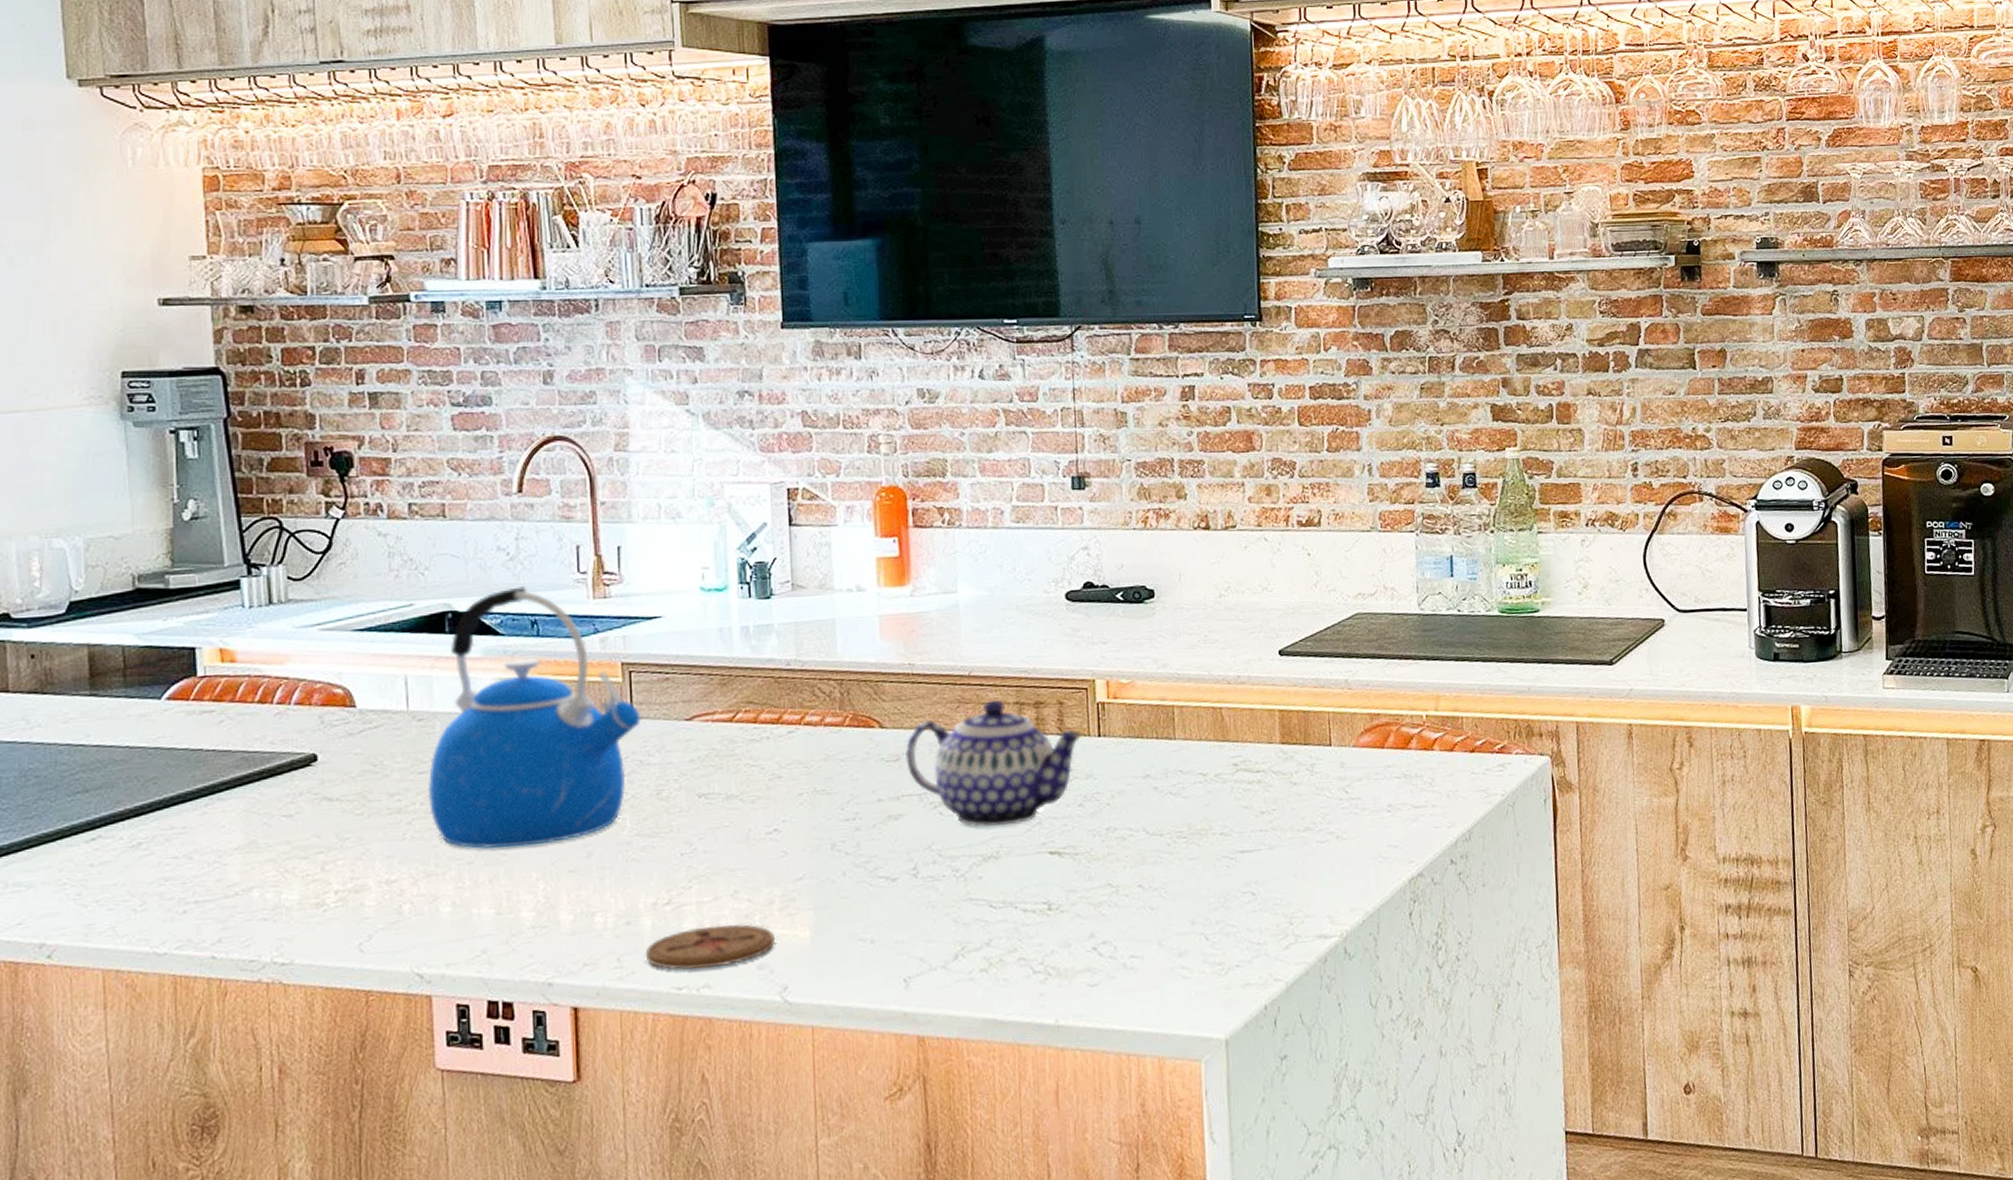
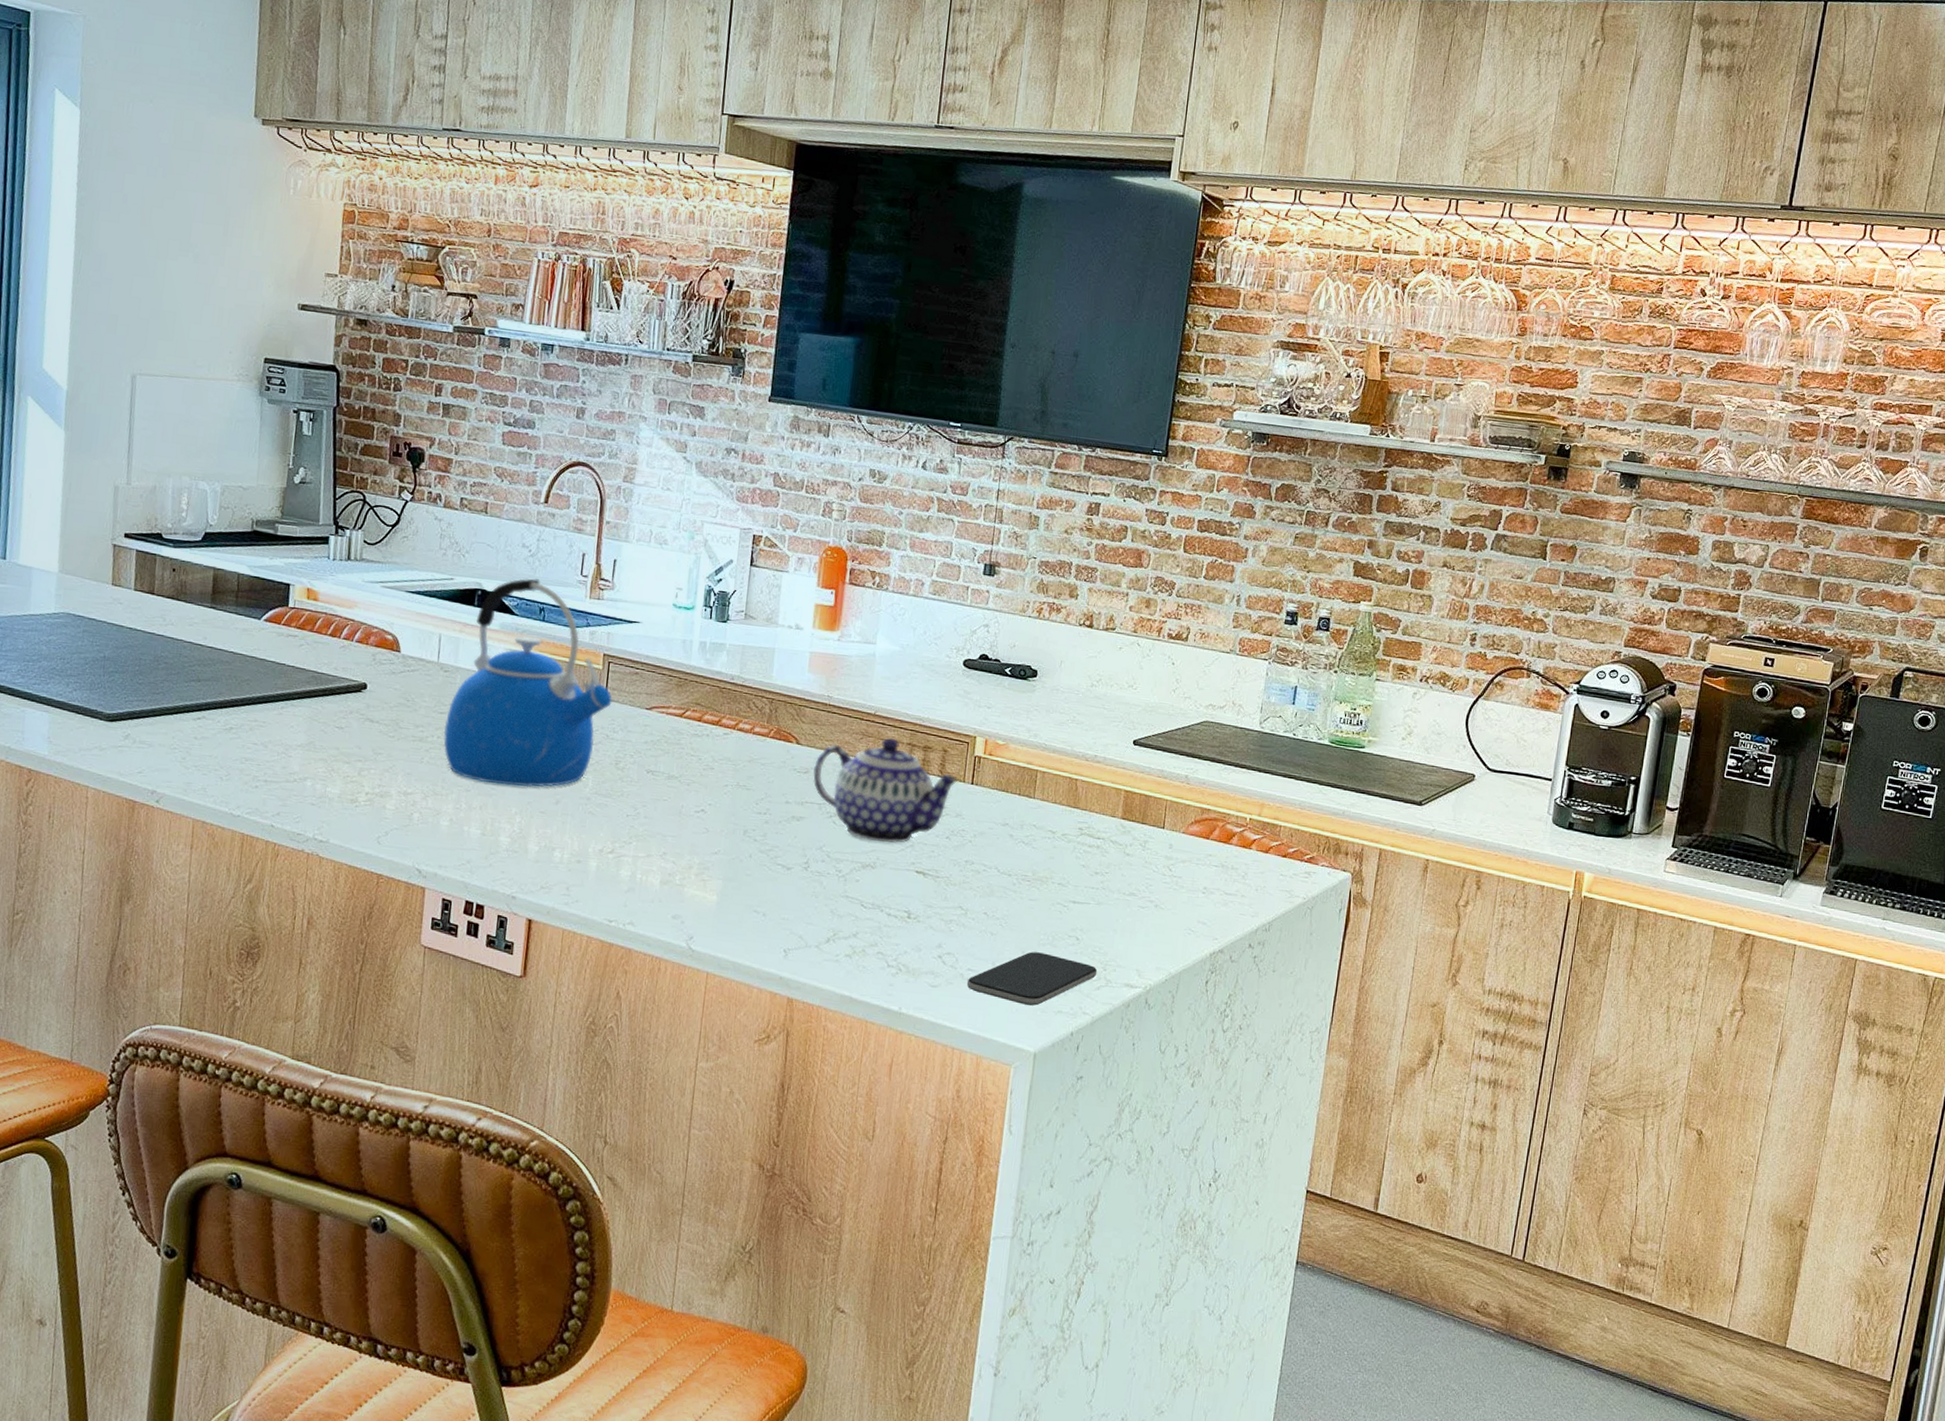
coaster: present [645,924,775,970] -> none [588,876,689,911]
smartphone: none [1131,918,1283,985] -> present [966,952,1098,1006]

